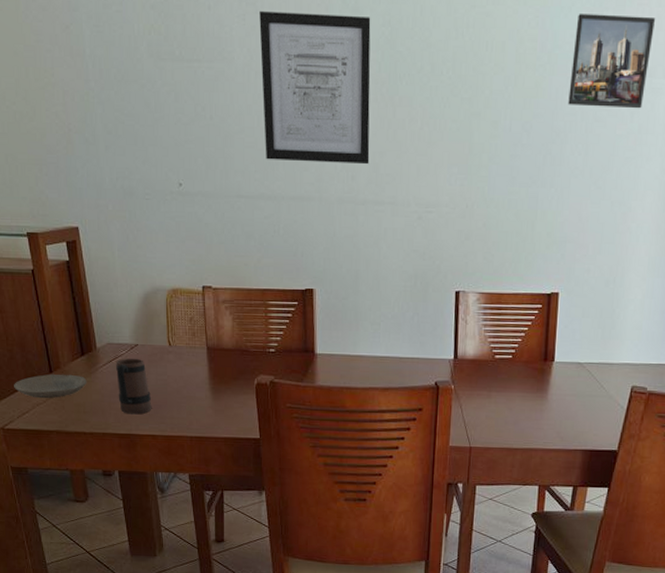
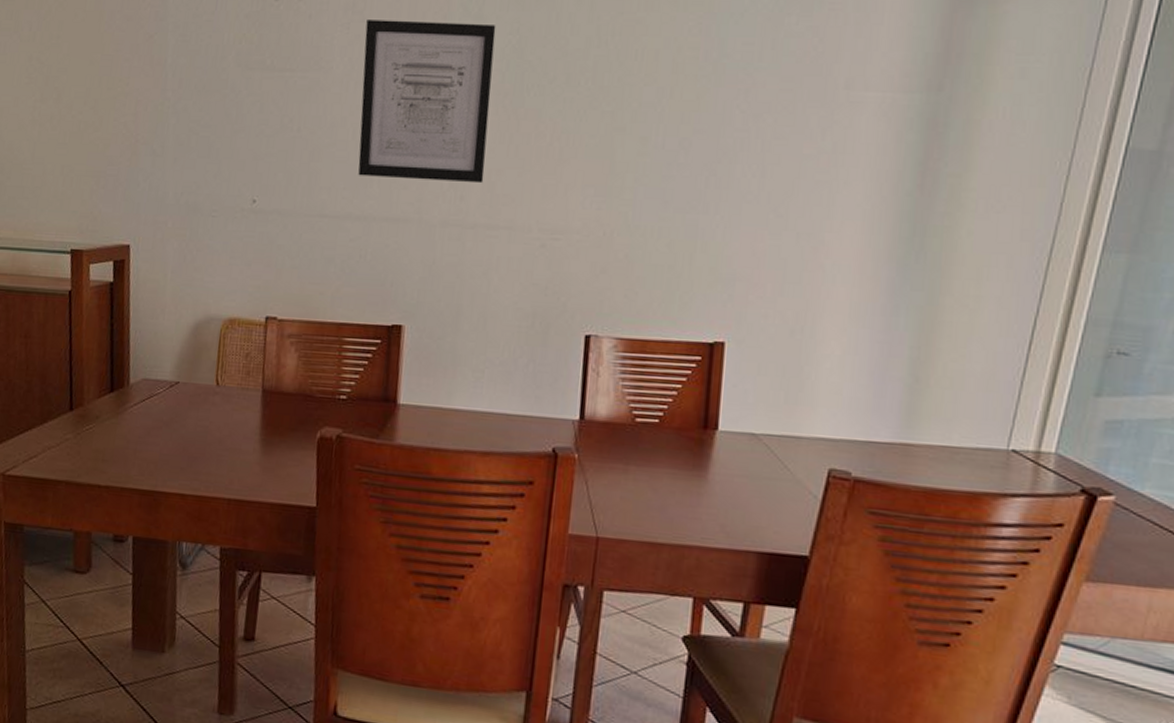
plate: present [14,374,87,399] -> none [25,412,112,442]
mug: present [116,358,152,415] -> none [146,398,187,468]
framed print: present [568,14,656,109] -> none [739,20,853,125]

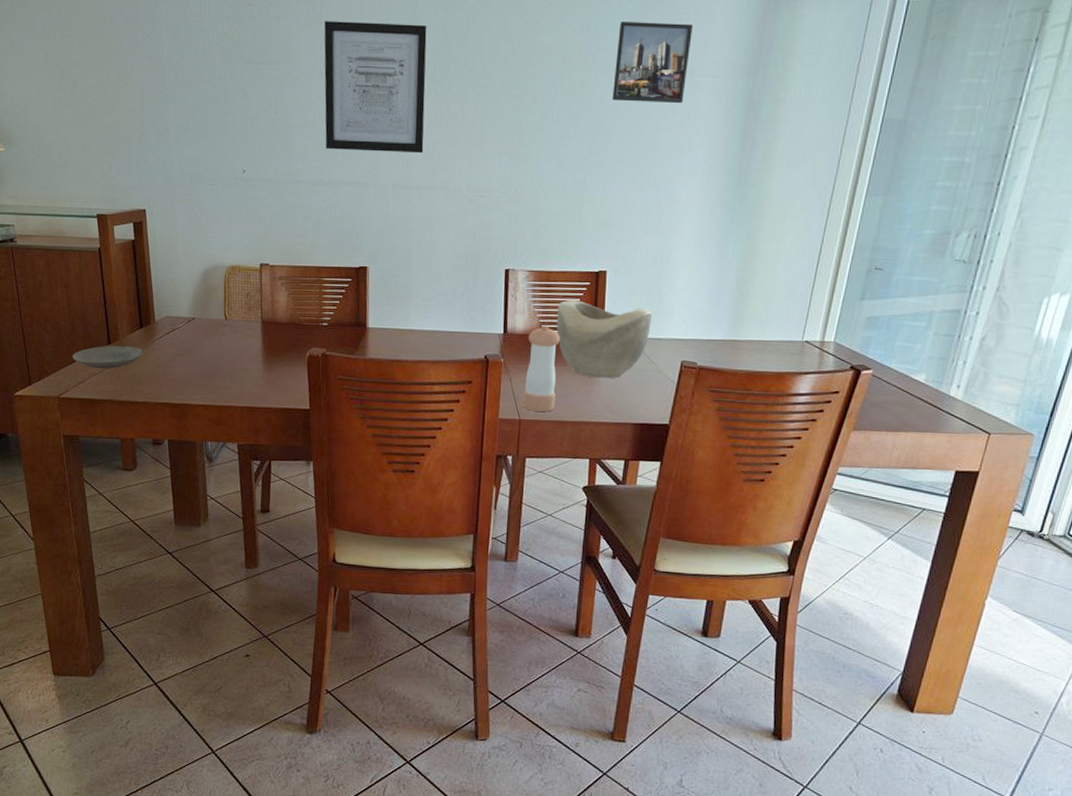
plate: none [25,412,112,442] -> present [72,345,144,369]
pepper shaker: none [601,411,657,529] -> present [522,325,560,412]
decorative bowl: none [652,379,787,488] -> present [556,300,652,379]
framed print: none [739,20,853,125] -> present [612,22,694,104]

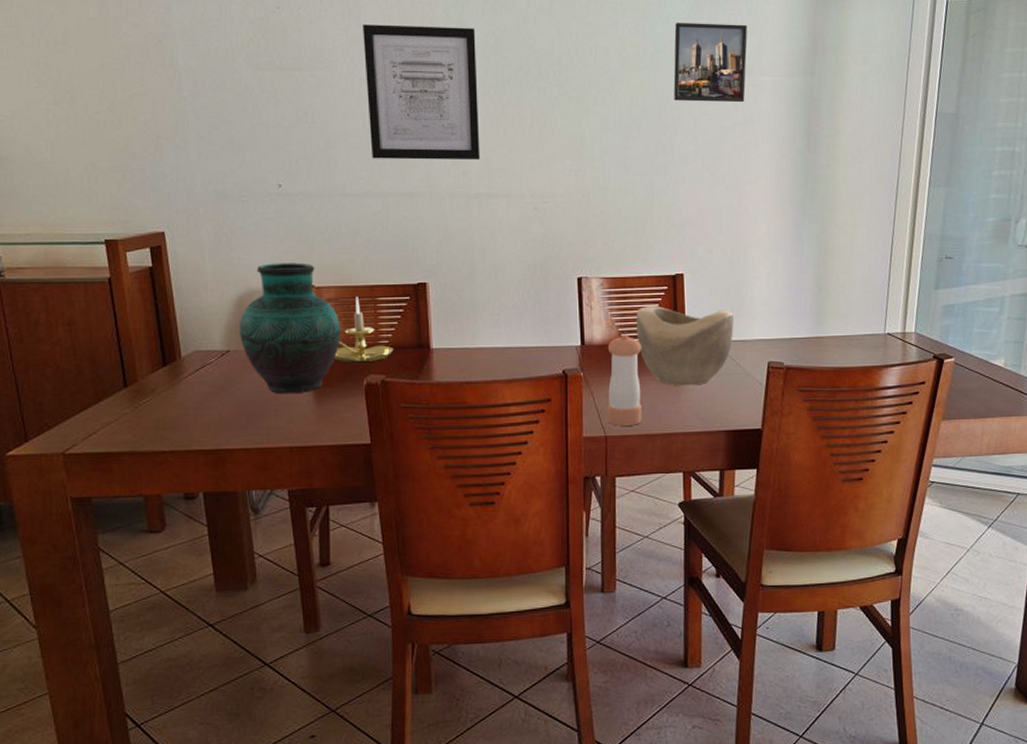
plate: present [72,345,144,369] -> none [80,387,169,417]
vase: none [203,242,290,360] -> present [238,263,341,394]
candle holder: none [283,276,334,337] -> present [334,297,393,363]

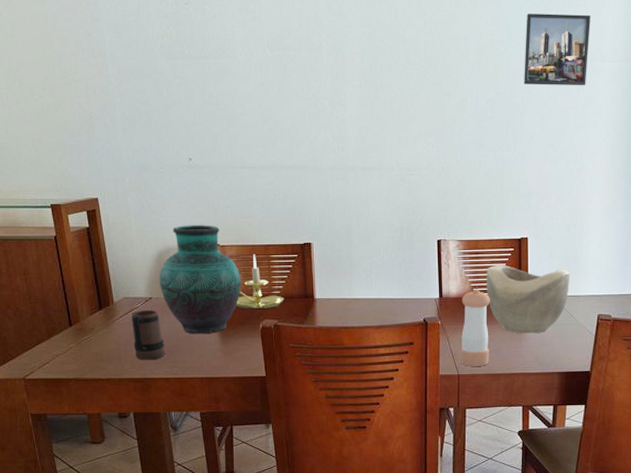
mug: none [204,365,245,427] -> present [132,309,165,360]
wall art: present [363,25,480,161] -> none [258,18,357,138]

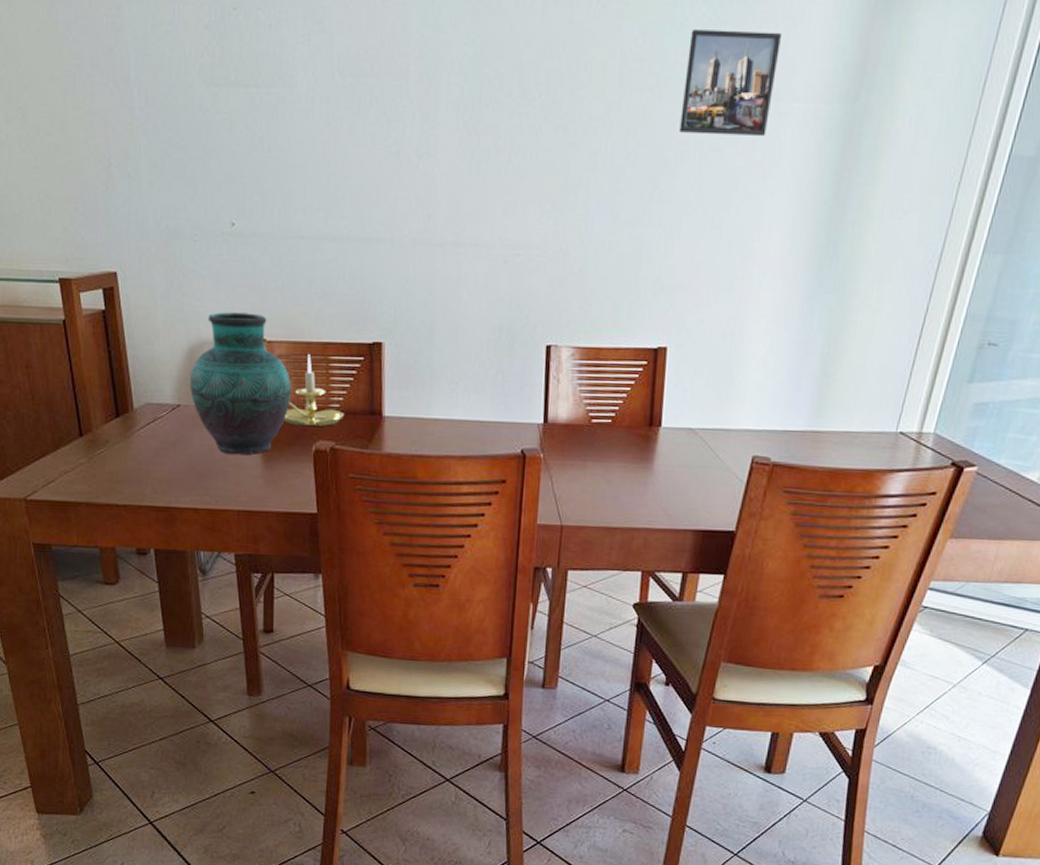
mug: present [132,309,165,360] -> none [155,420,195,485]
pepper shaker: present [459,289,490,366] -> none [564,413,610,516]
decorative bowl: present [486,265,570,334] -> none [606,383,719,477]

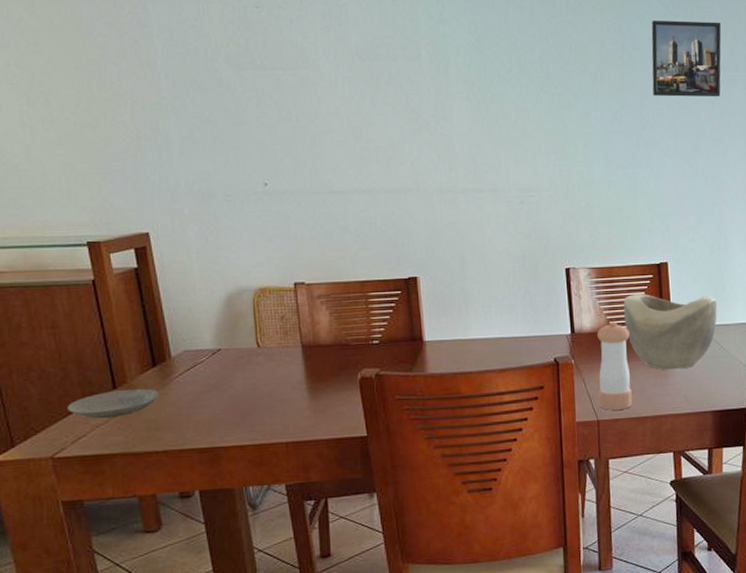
plate: none [39,438,122,466] -> present [68,388,160,419]
vase: present [189,312,292,455] -> none [229,260,334,391]
candle holder: present [284,354,344,427] -> none [327,293,386,358]
pepper shaker: none [564,413,610,516] -> present [596,322,633,410]
decorative bowl: none [606,383,719,477] -> present [623,294,717,370]

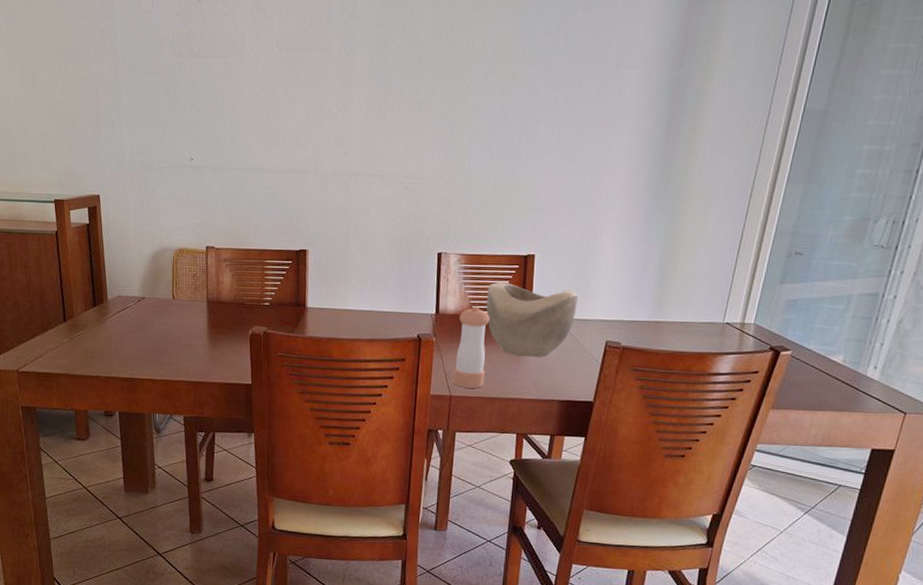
plate: present [68,388,160,419] -> none [31,323,97,345]
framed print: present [651,21,722,97] -> none [542,16,621,95]

